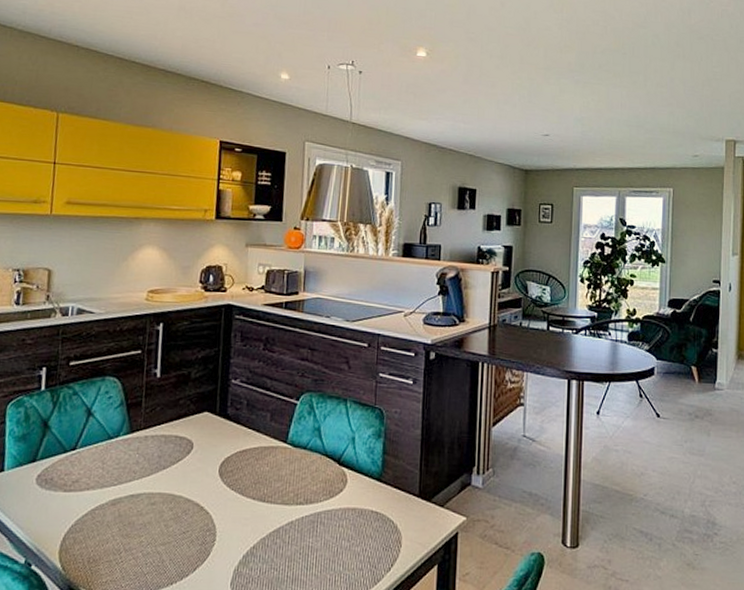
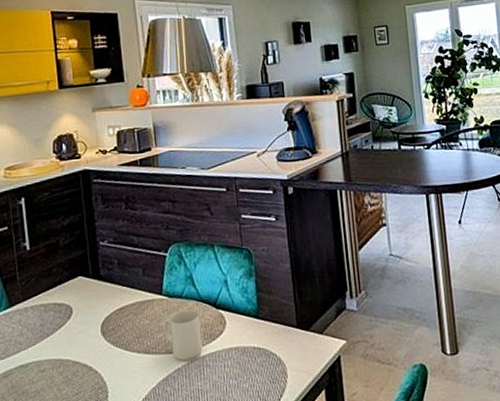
cup: none [283,462,322,514] -> present [164,309,203,361]

